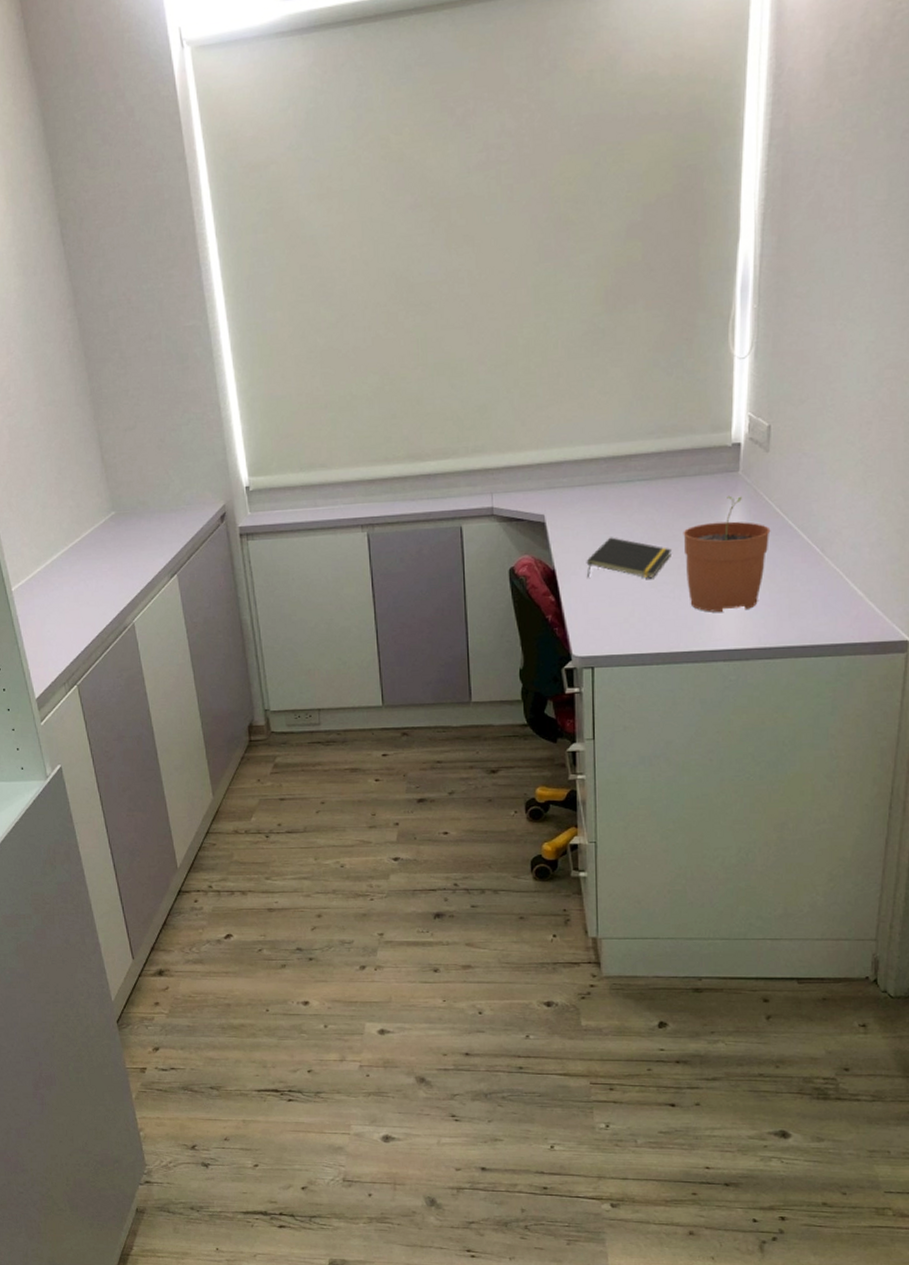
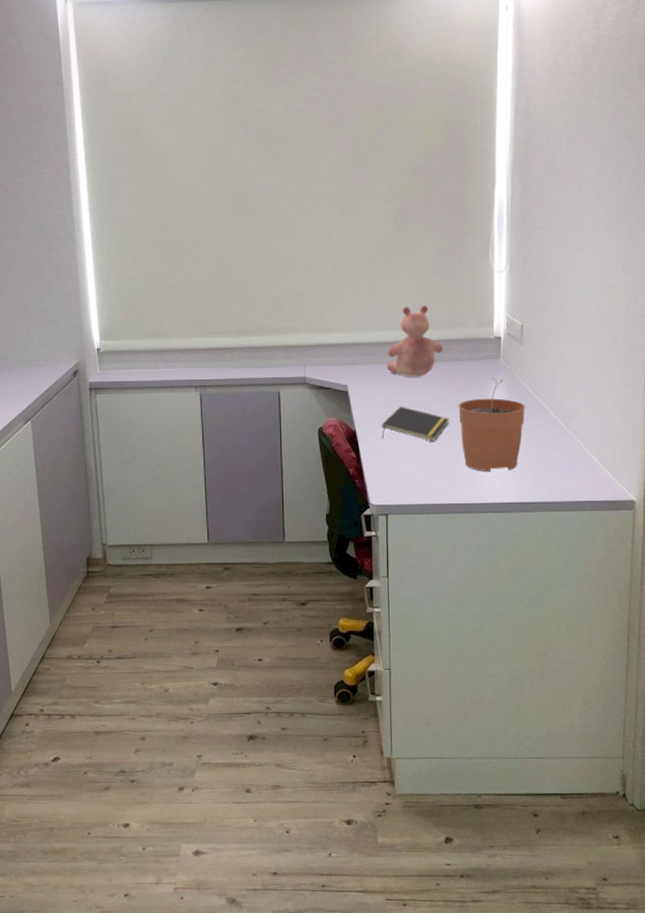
teddy bear: none [593,409,665,501] -> present [386,306,443,377]

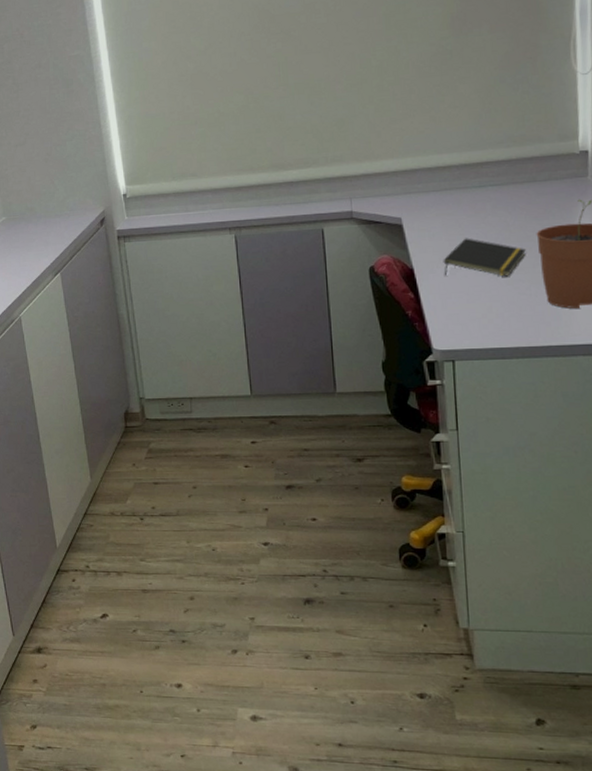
teddy bear: present [386,306,443,377] -> none [447,121,516,205]

